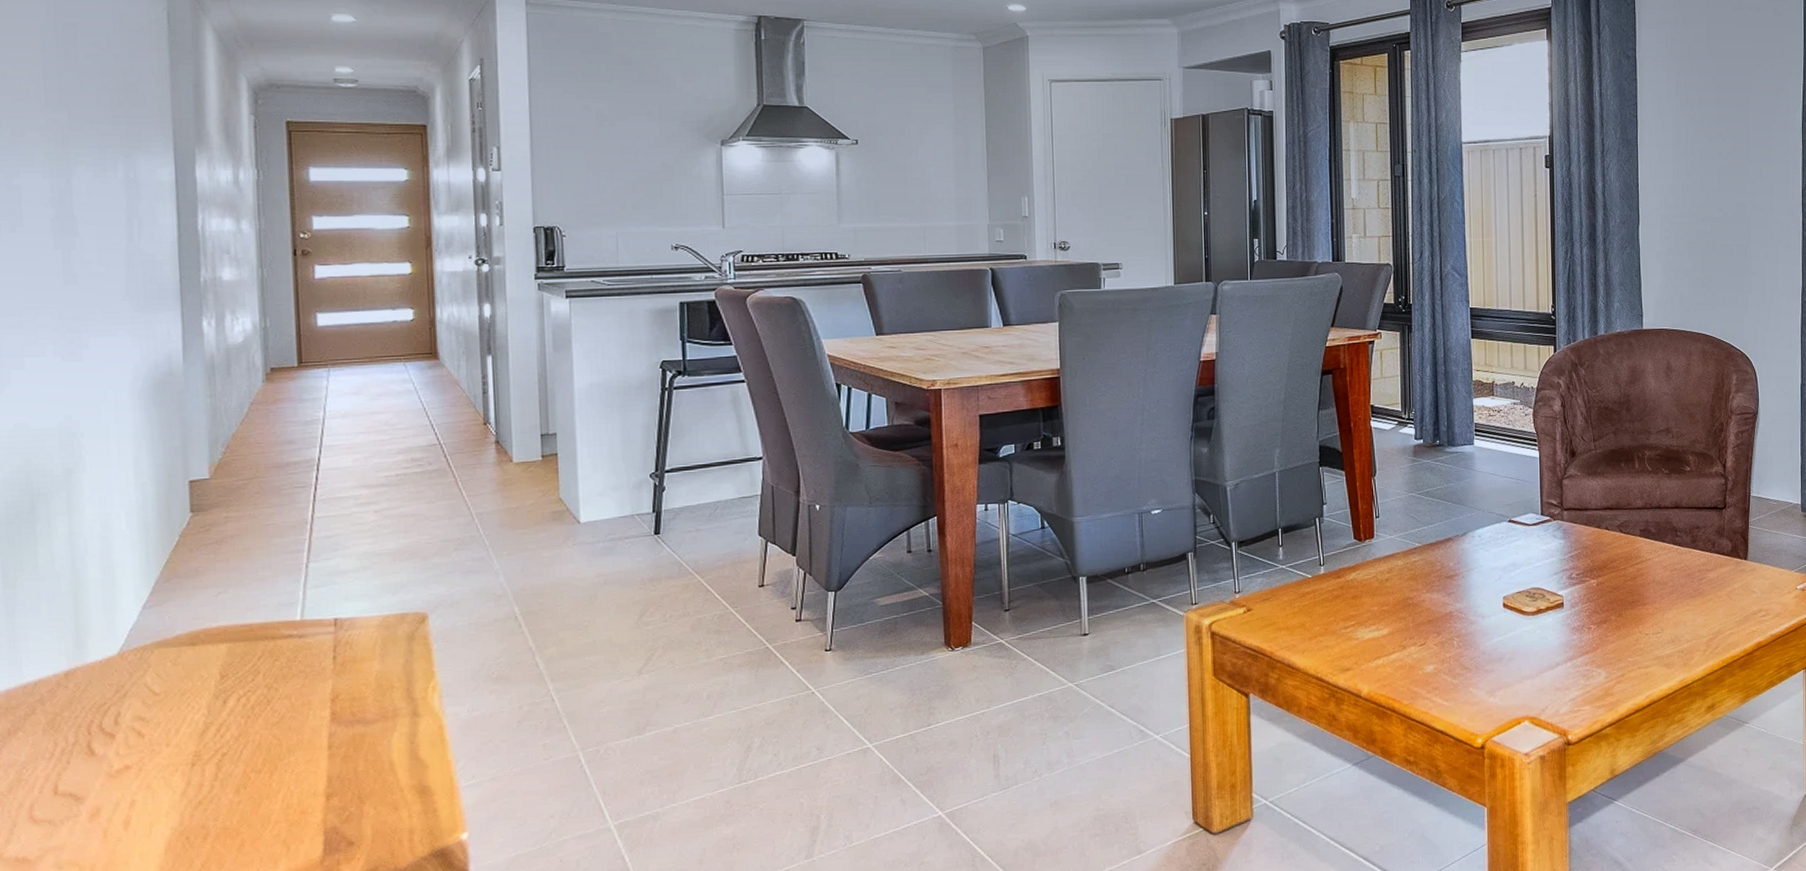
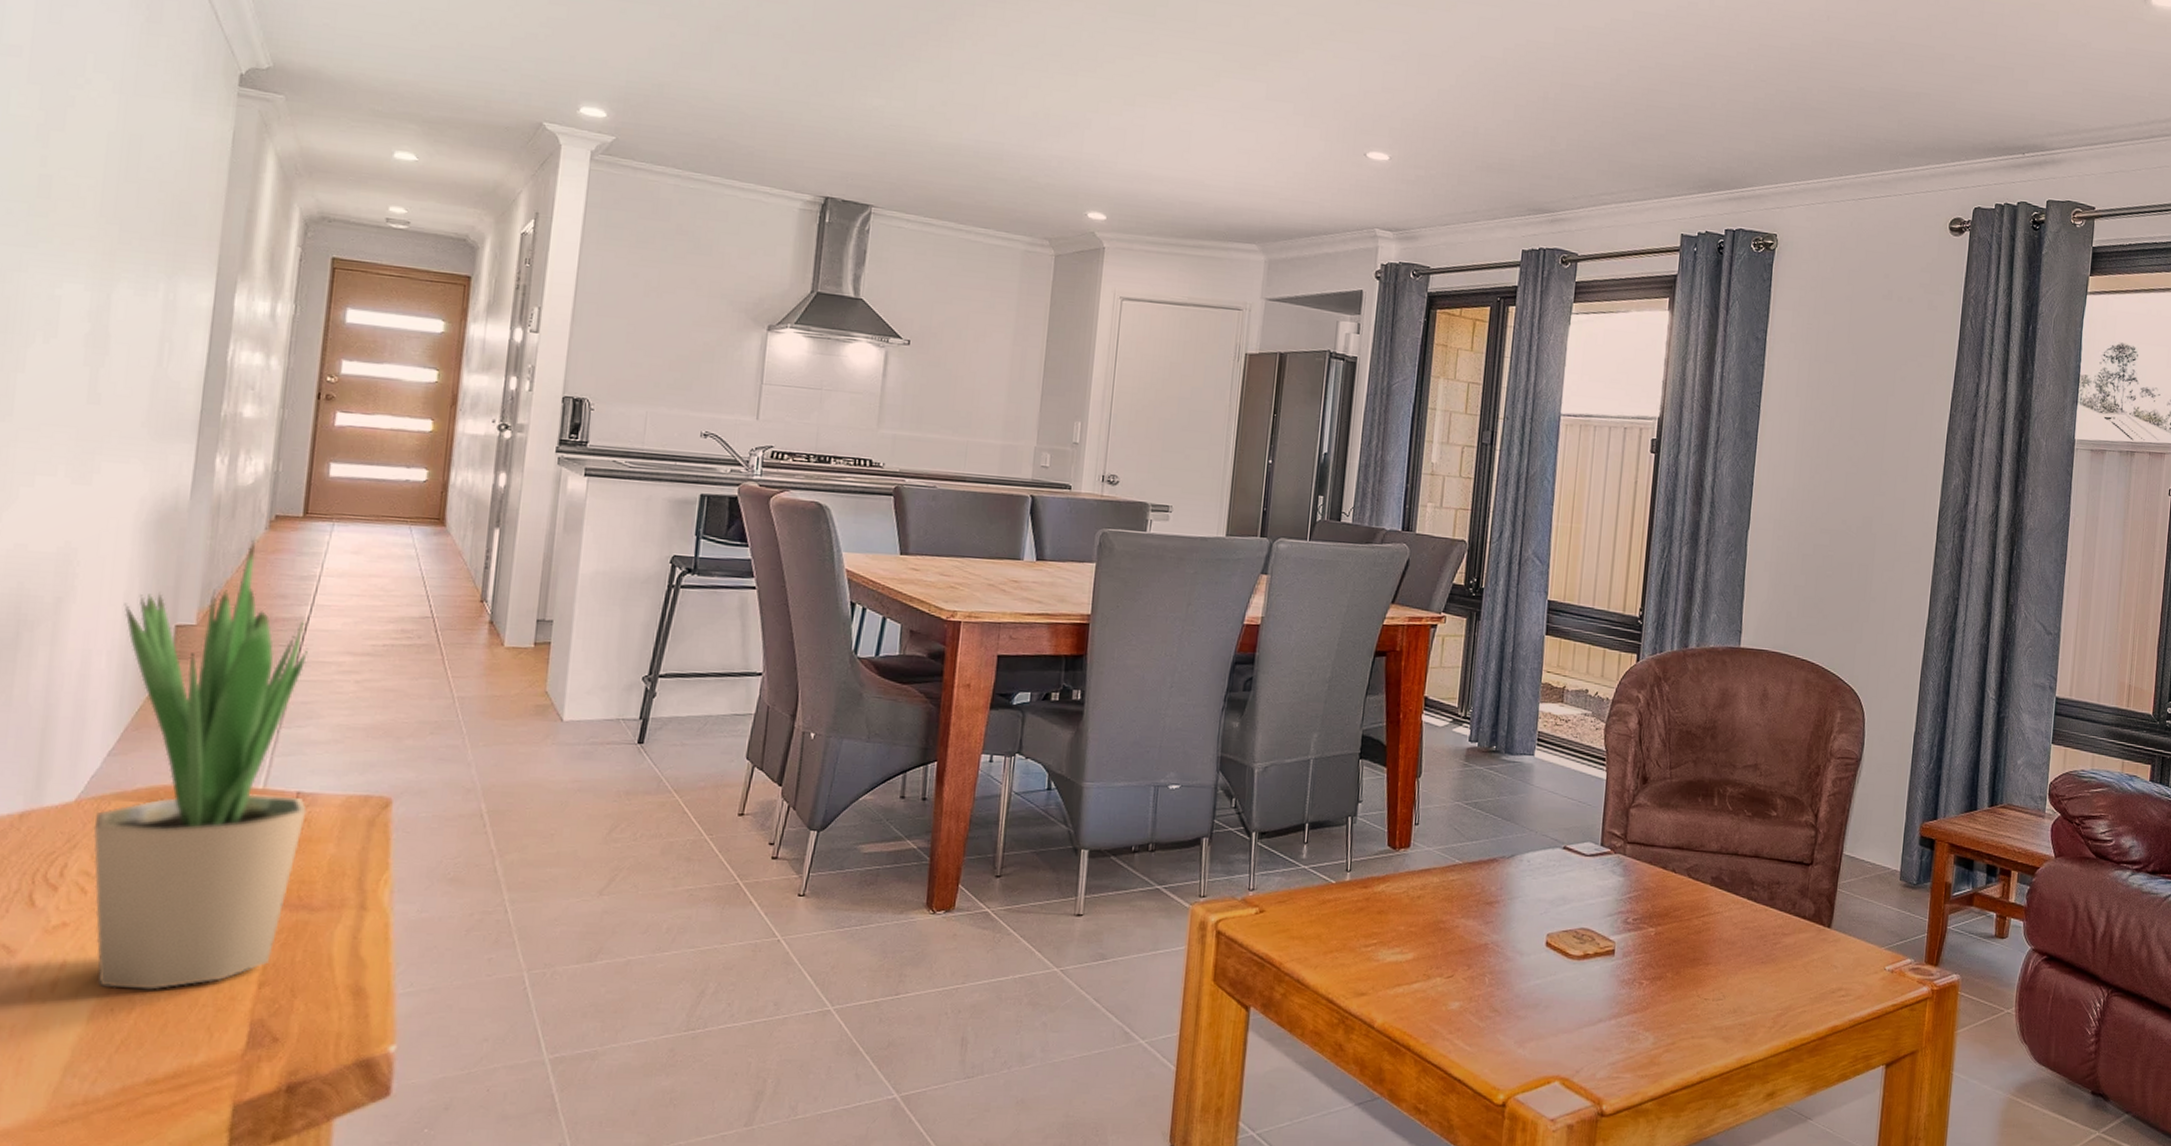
potted plant: none [134,393,347,819] -> present [93,539,308,990]

